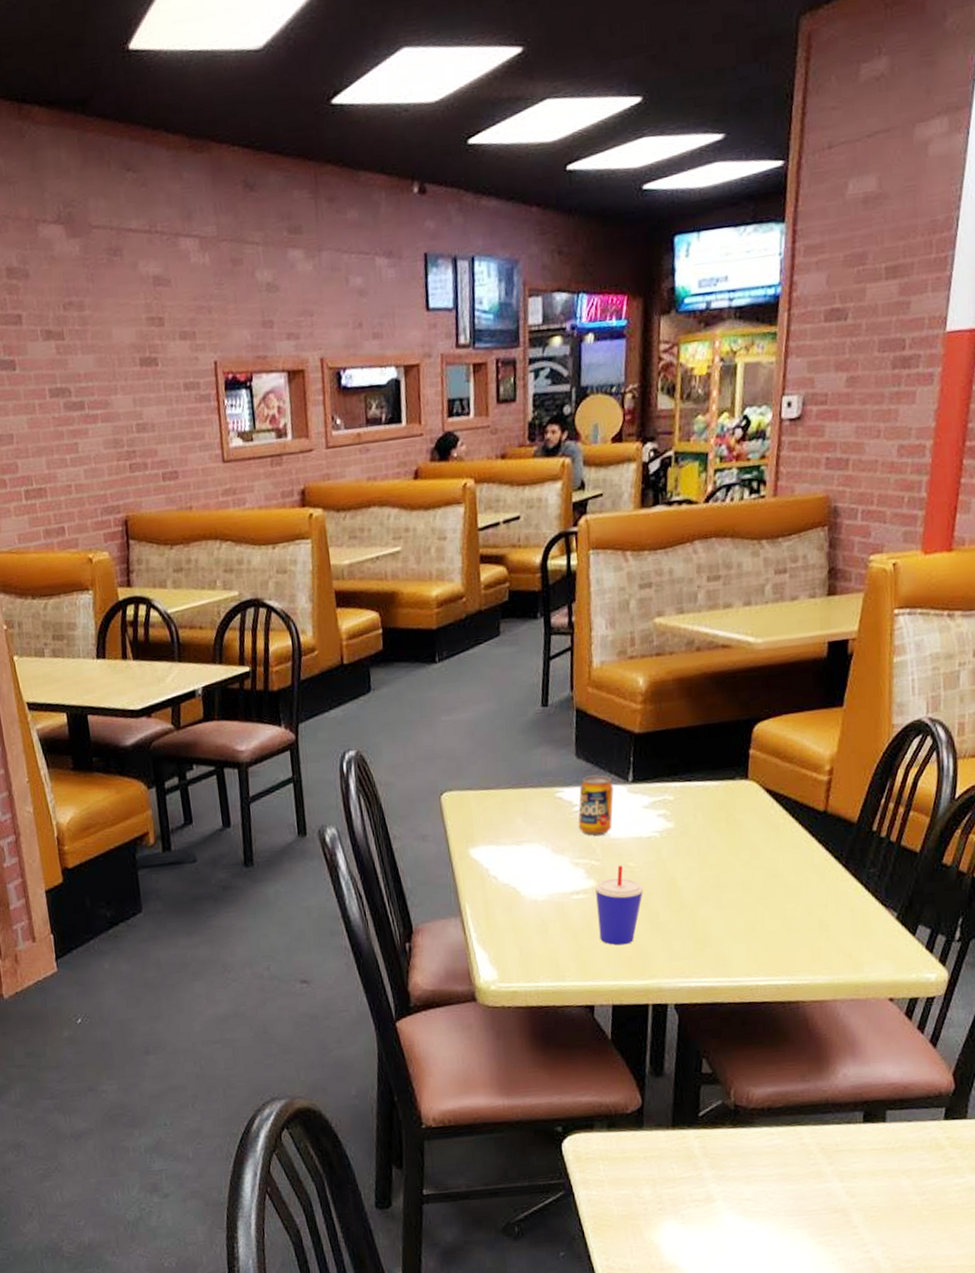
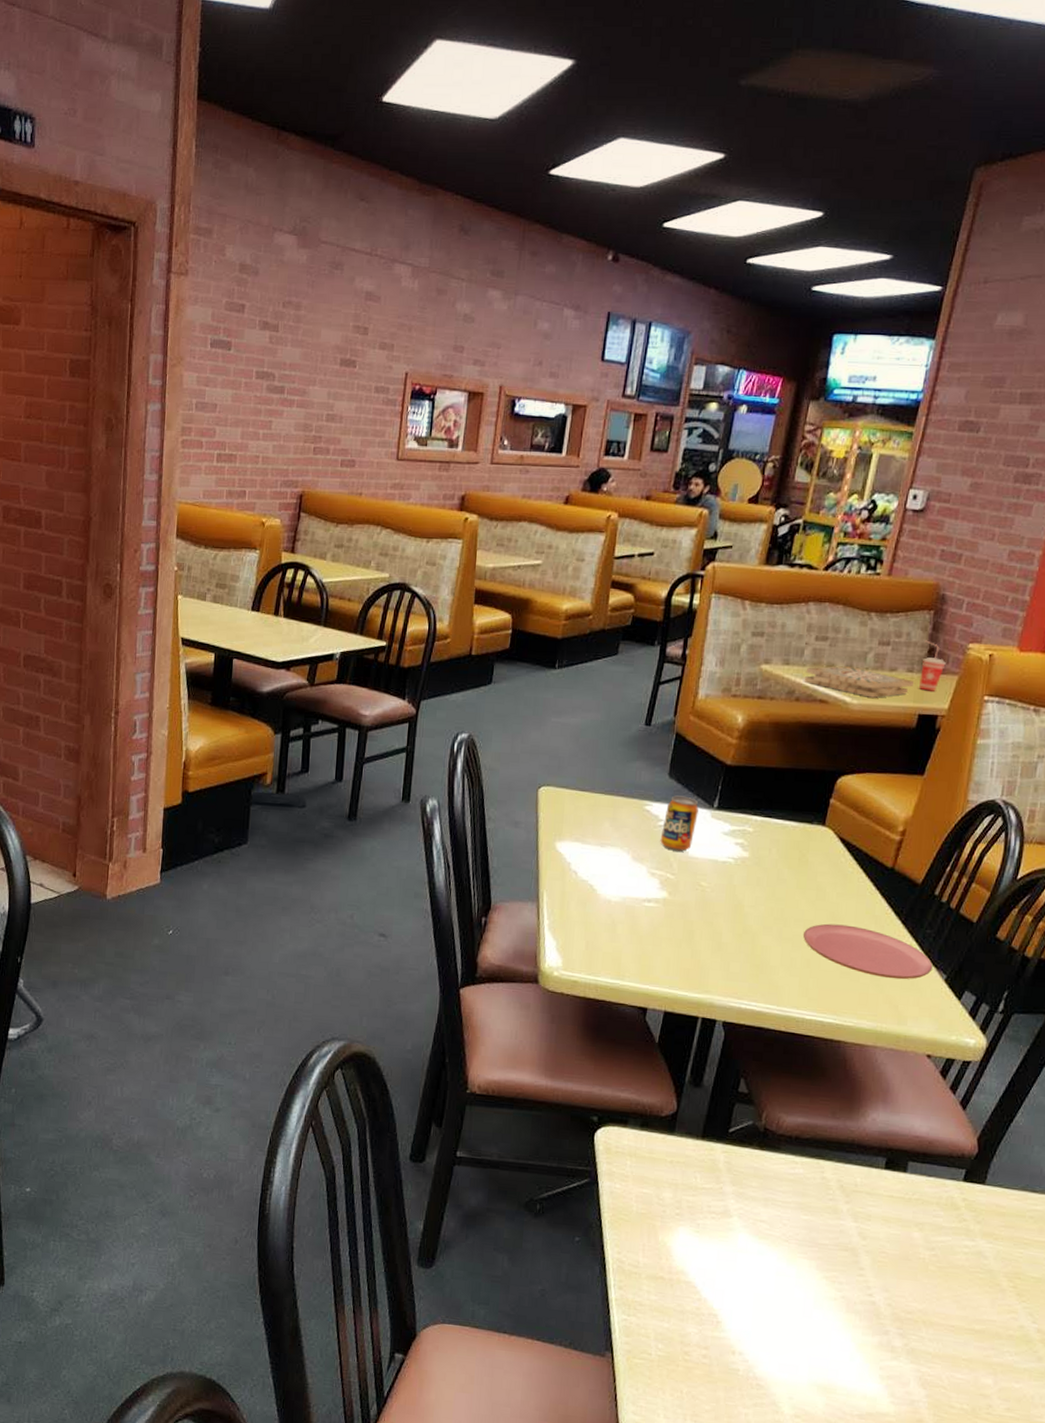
beverage cup: present [595,865,644,945] -> none [663,883,712,957]
pizza box: none [702,603,819,634] -> present [804,666,915,698]
plate: none [742,879,882,928] -> present [803,923,933,980]
beverage cup: none [821,559,850,615] -> present [919,640,947,691]

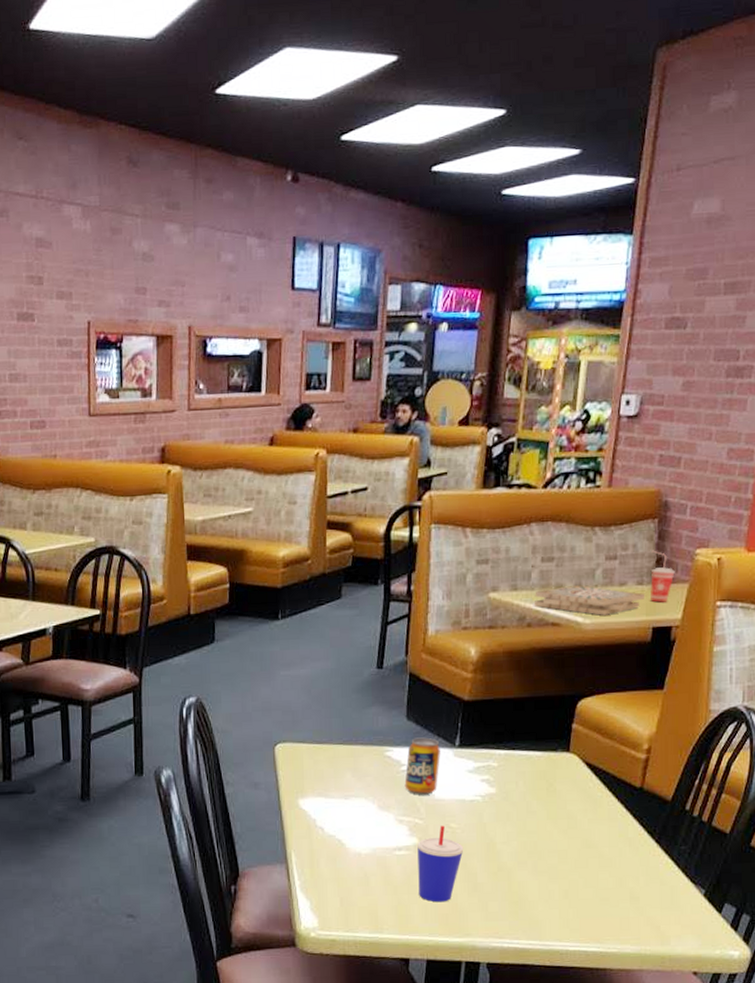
beverage cup: none [663,883,712,957] -> present [417,825,464,902]
plate: present [803,923,933,980] -> none [558,850,691,900]

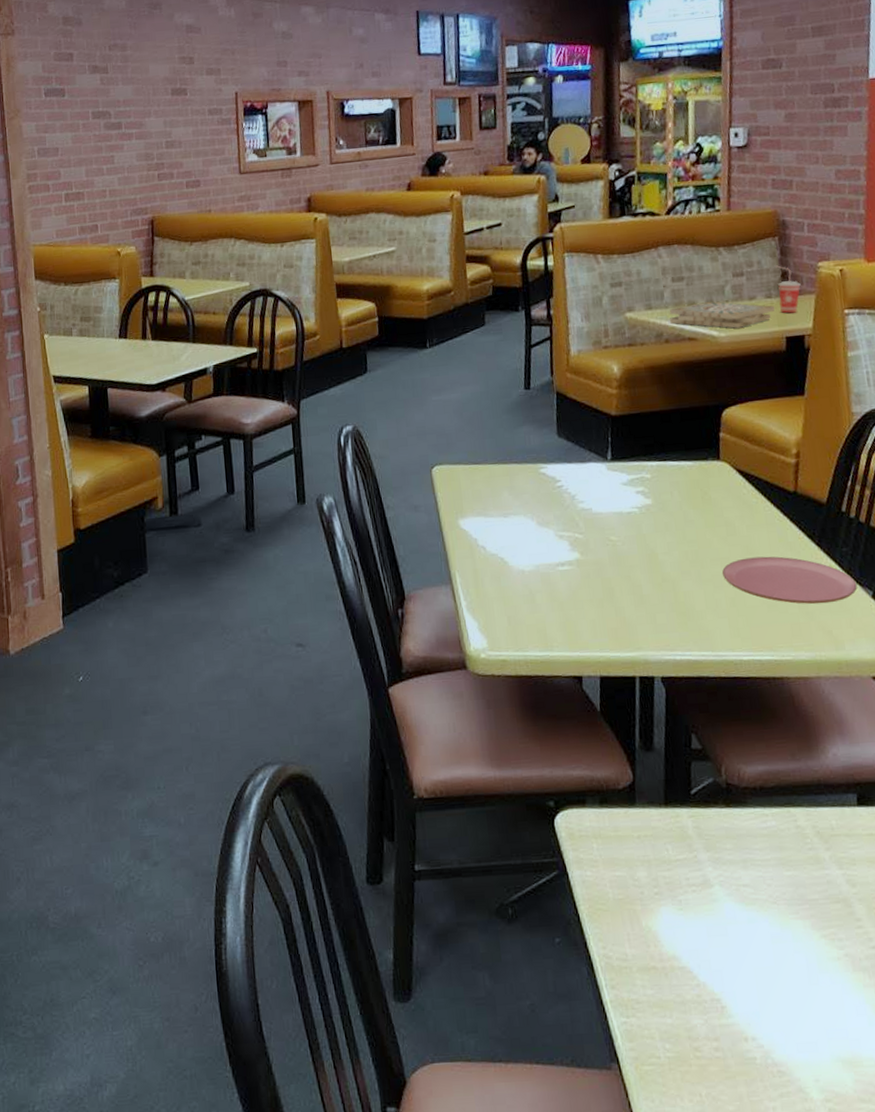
pop: present [404,737,440,795] -> none [561,453,594,510]
beverage cup: present [417,825,464,902] -> none [579,539,626,617]
plate: none [558,850,691,900] -> present [721,556,858,604]

